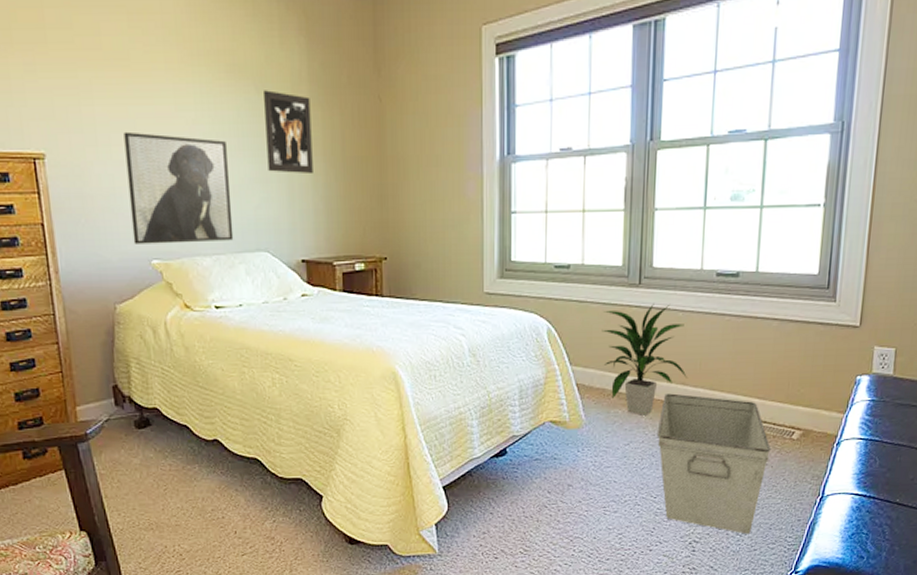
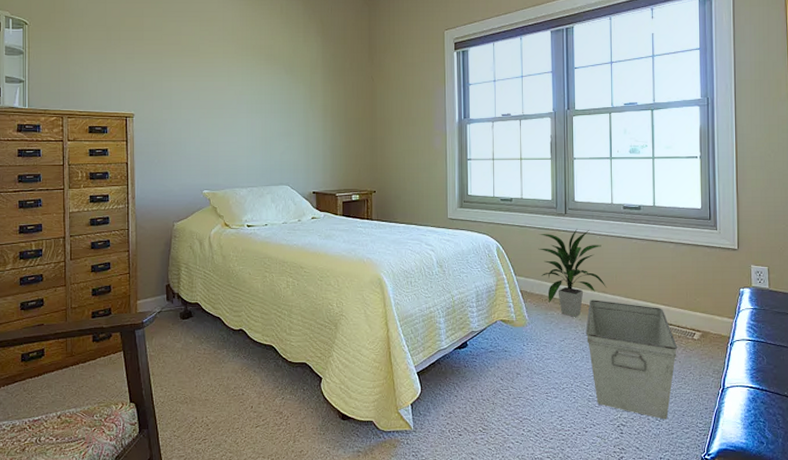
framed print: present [124,131,234,244] -> none [191,99,264,179]
wall art: present [264,90,313,173] -> none [291,72,324,129]

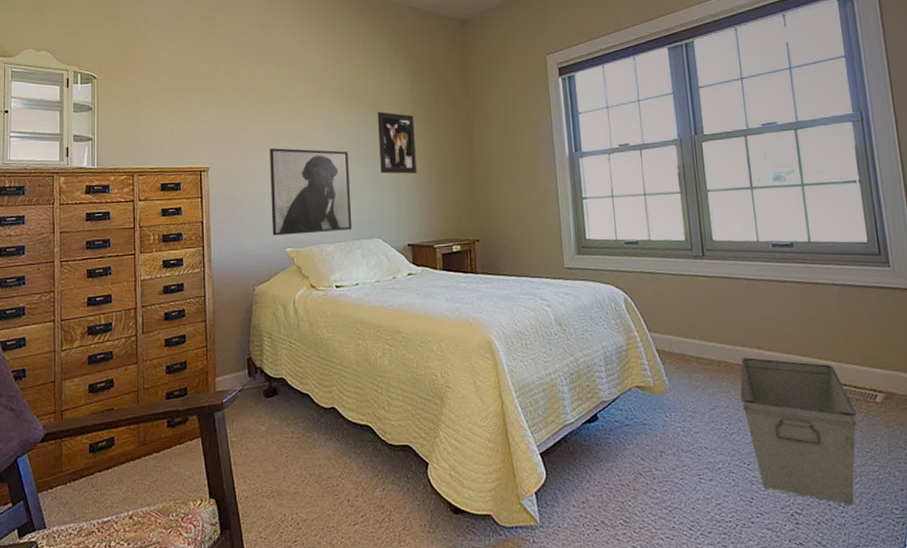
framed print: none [191,99,264,179] -> present [269,148,352,236]
wall art: none [291,72,324,129] -> present [378,111,417,174]
indoor plant: present [538,228,608,317] -> none [673,272,762,380]

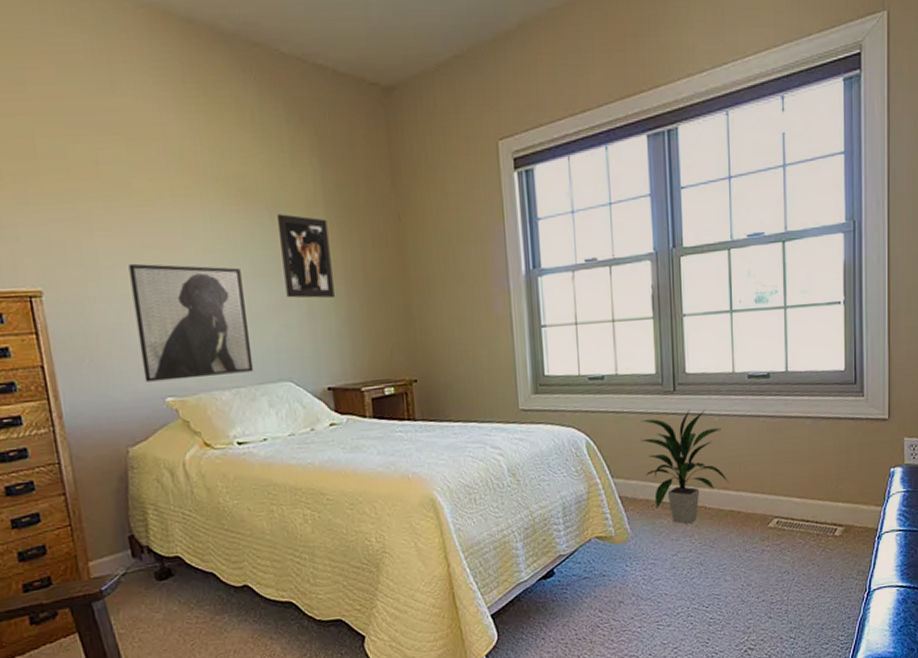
indoor plant: none [673,272,762,380] -> present [640,408,730,524]
storage bin: present [740,357,858,505] -> none [703,499,816,637]

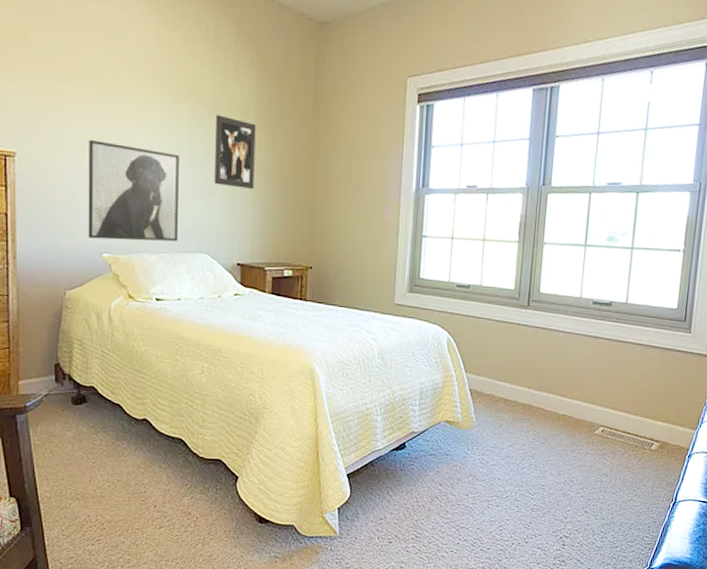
indoor plant: present [640,408,730,524] -> none [494,323,566,421]

